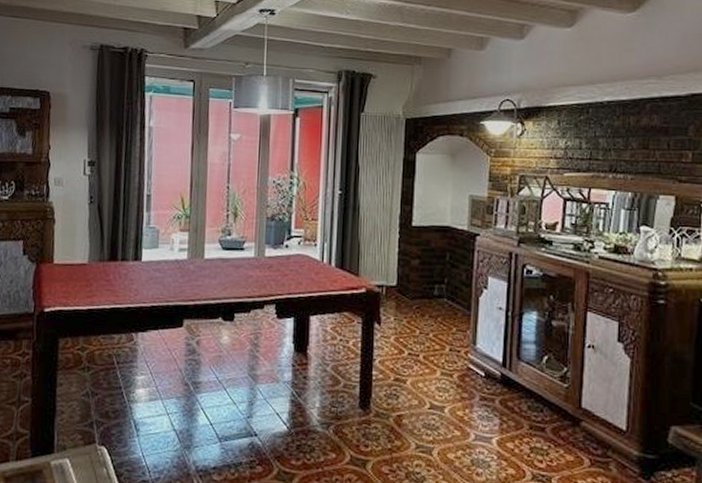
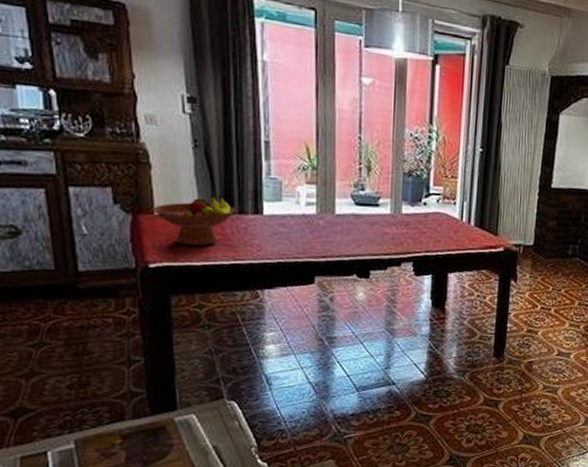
fruit bowl: none [52,243,120,291] -> present [152,193,237,246]

